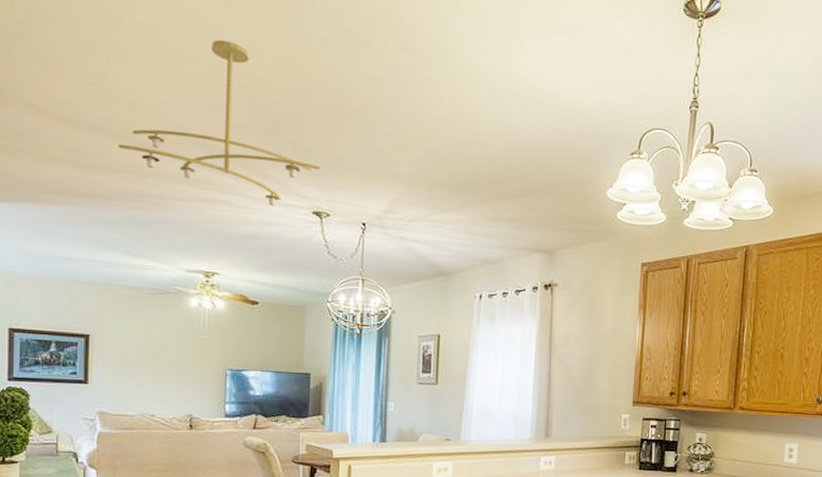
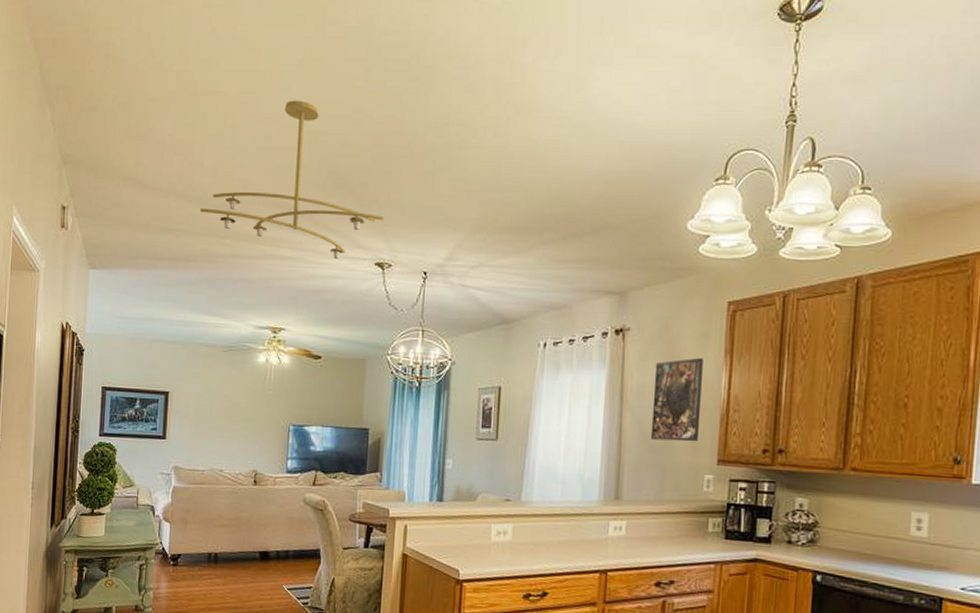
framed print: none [576,311,621,386] -> present [650,357,703,442]

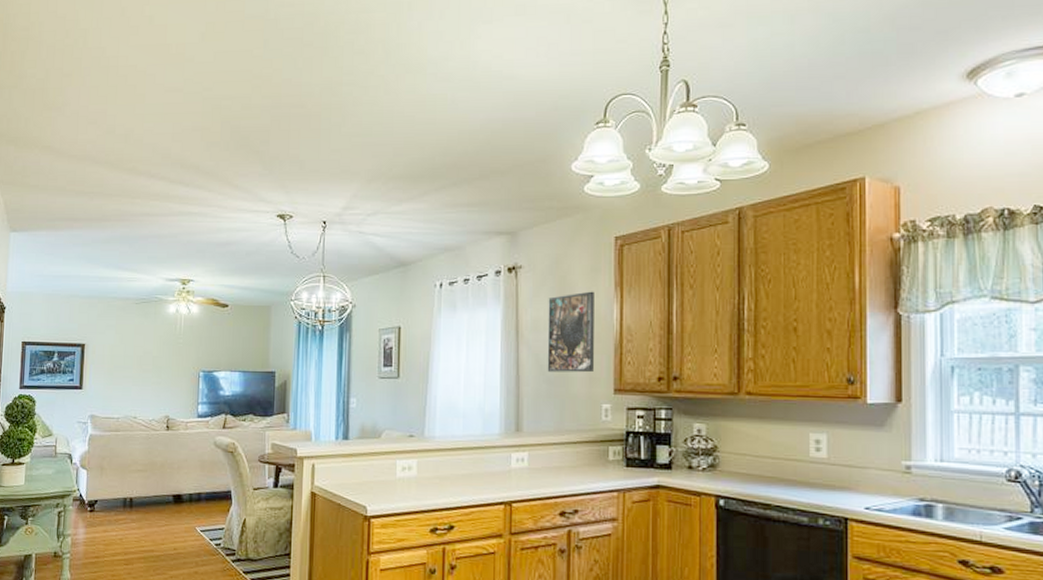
ceiling light fixture: present [199,100,383,260] -> none [112,69,284,213]

